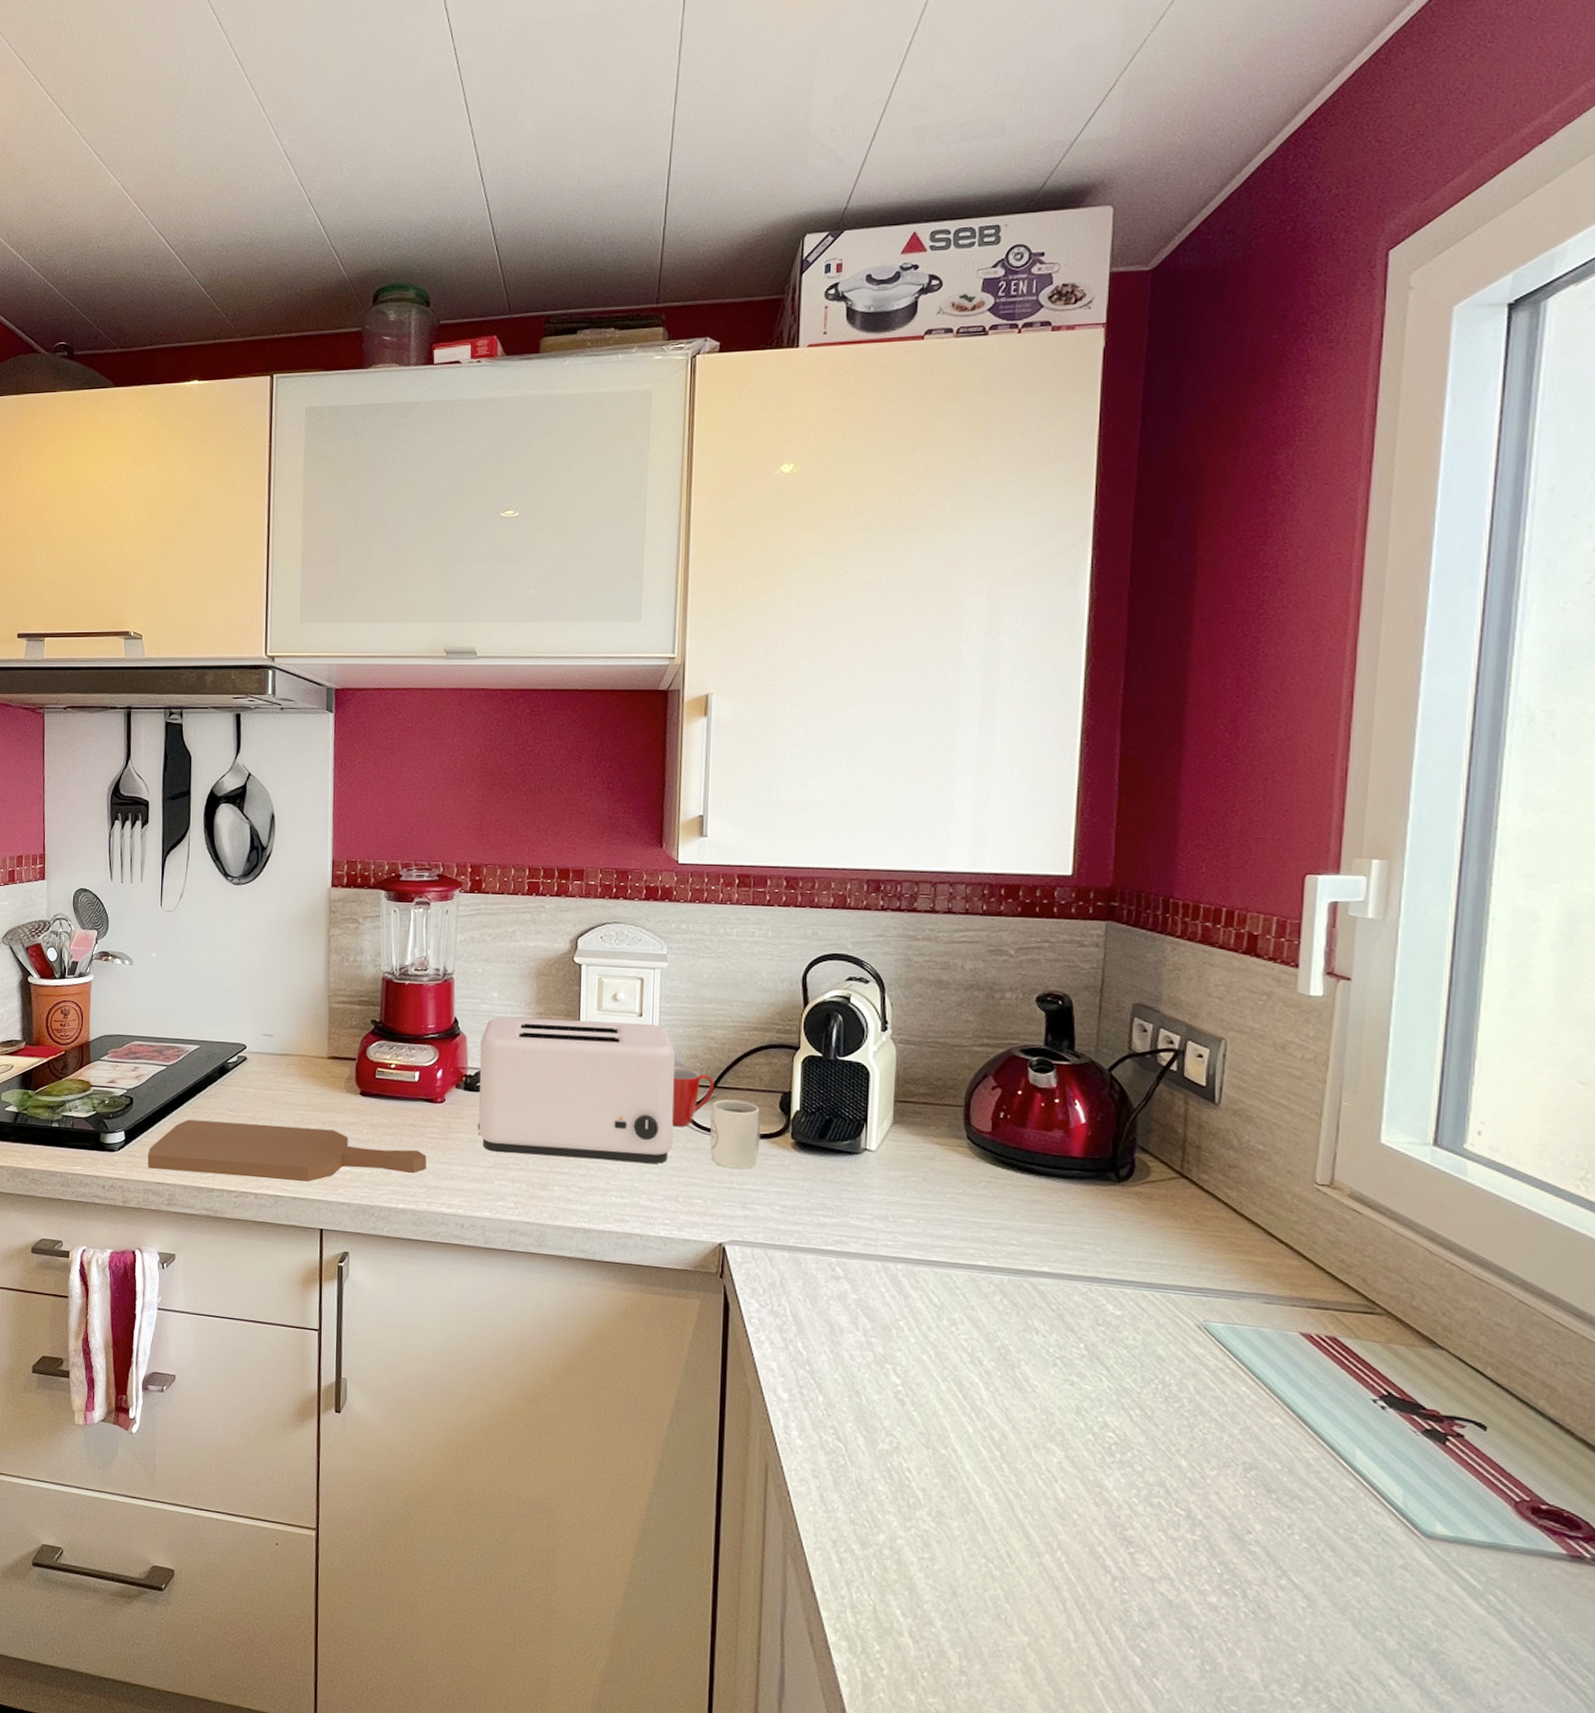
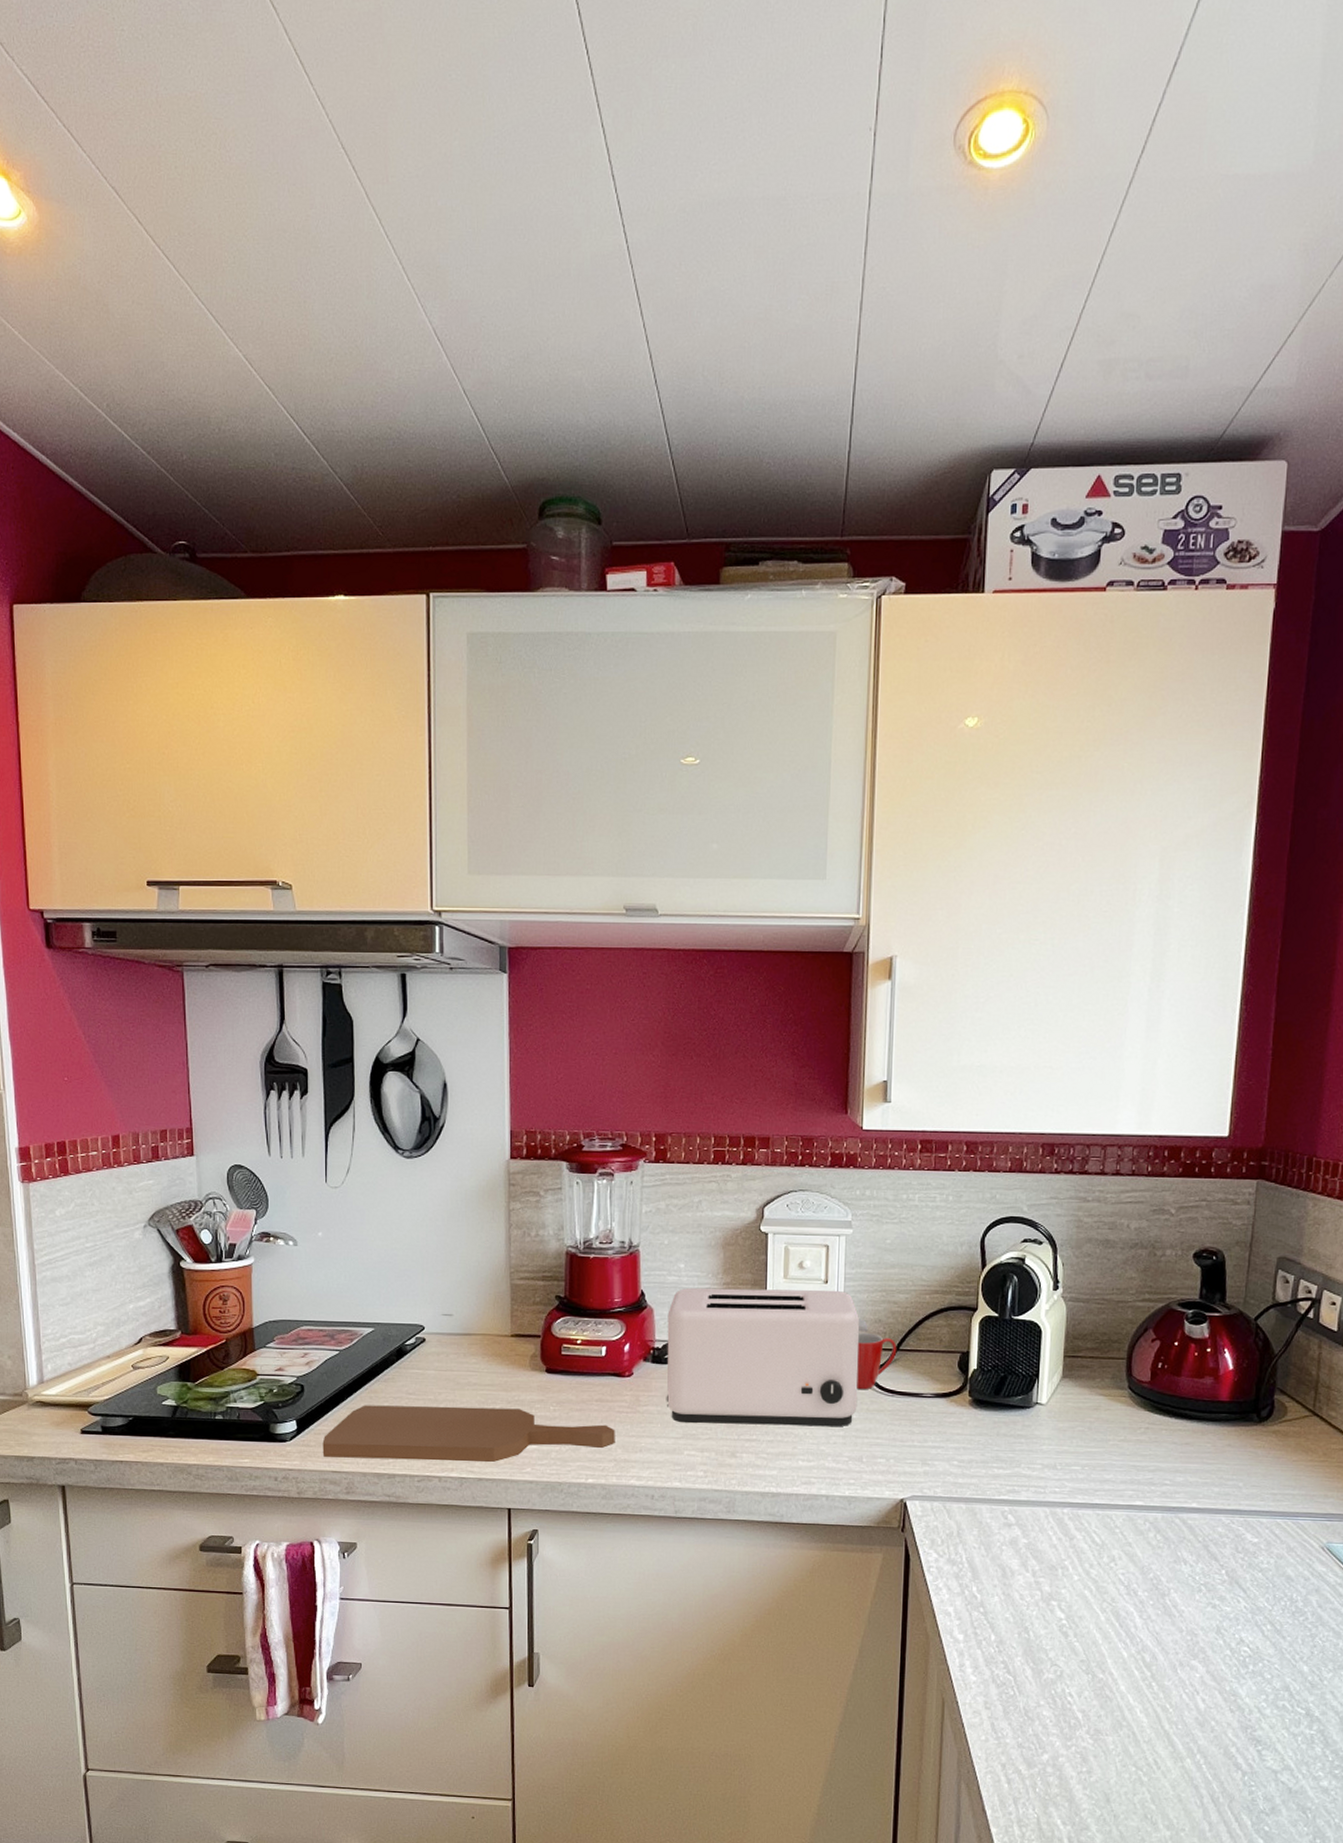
mug: present [710,1099,761,1170] -> none [892,1361,941,1428]

